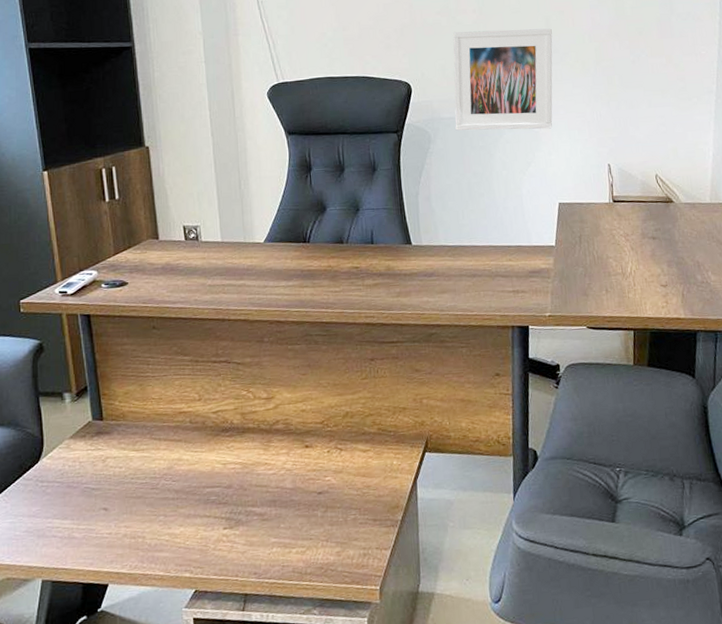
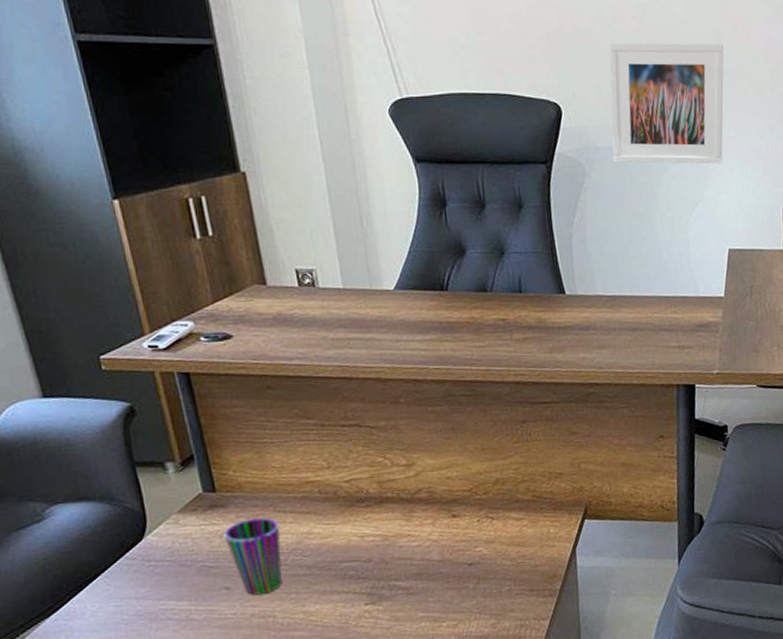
cup: none [106,444,155,516] -> present [223,517,283,595]

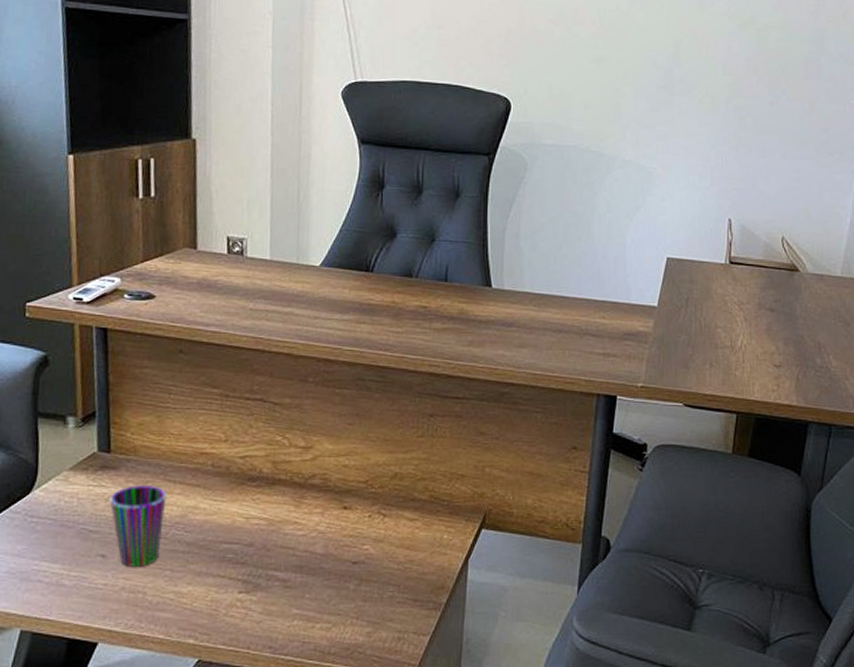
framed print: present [609,43,724,164] -> none [557,44,681,171]

